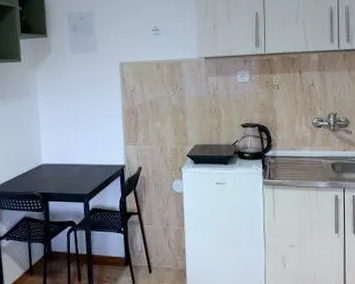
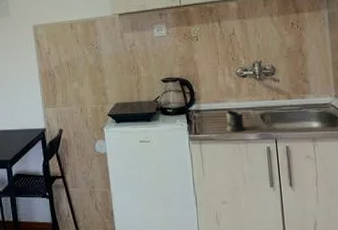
mug: none [299,157,321,180] -> present [226,109,249,132]

